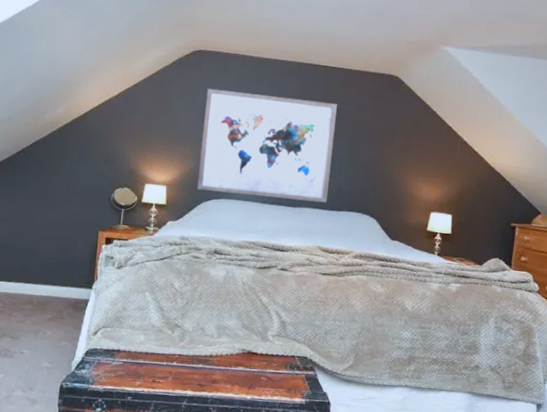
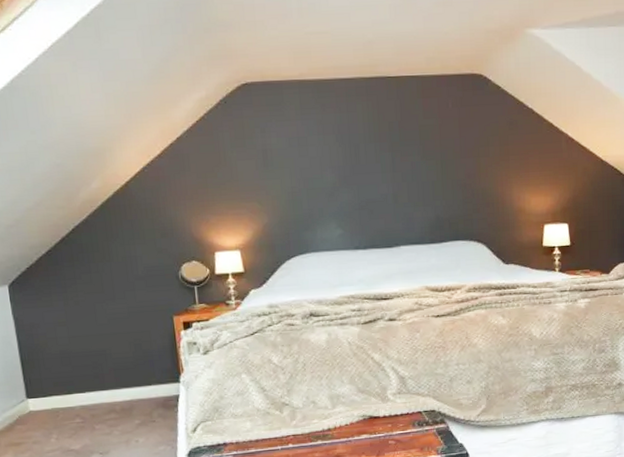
wall art: present [197,88,337,203] -> none [264,118,426,247]

